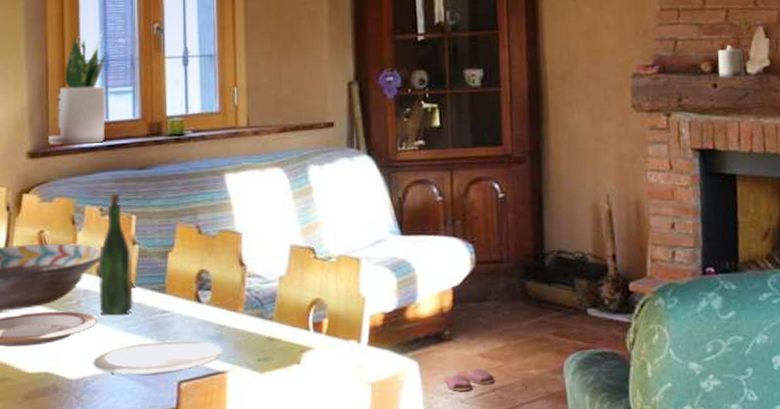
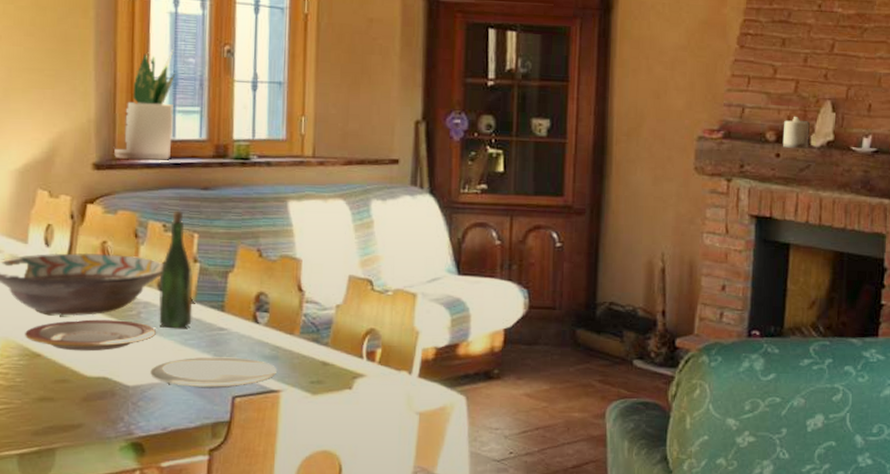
slippers: present [443,367,495,392] -> none [489,406,539,428]

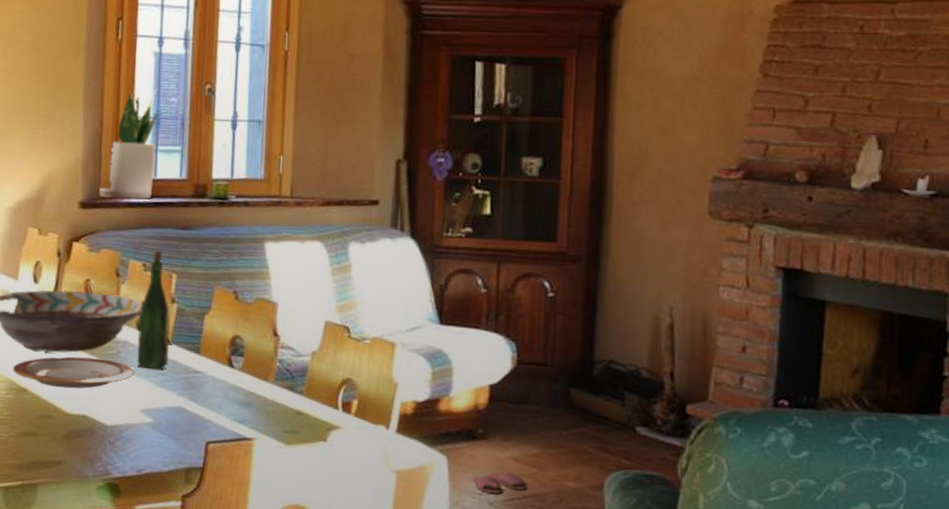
plate: present [150,357,278,389] -> none [127,399,252,433]
slippers: none [489,406,539,428] -> present [472,471,527,495]
candle: present [782,116,809,149] -> none [815,153,849,191]

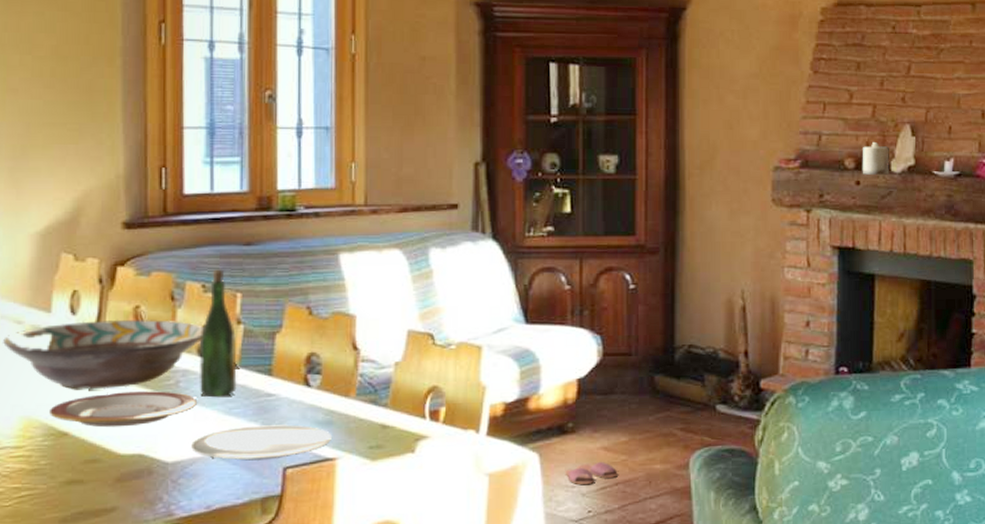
planter: present [99,89,159,200] -> none [146,97,213,216]
plate: none [127,399,252,433] -> present [191,424,333,461]
candle: none [815,153,849,191] -> present [862,141,890,175]

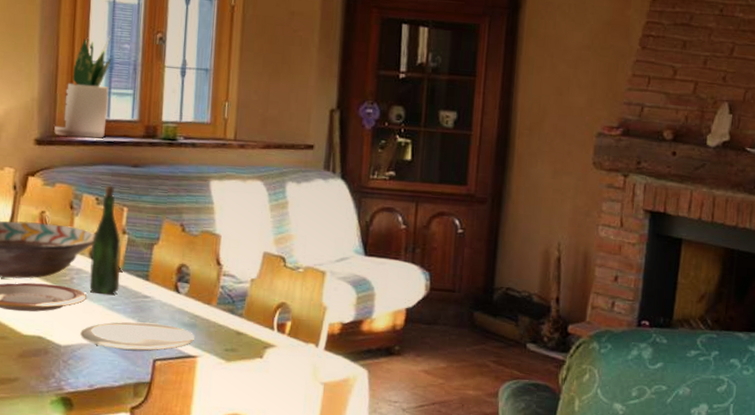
planter: none [146,97,213,216] -> present [54,36,112,139]
slippers: present [565,461,618,485] -> none [389,382,435,402]
candle: present [862,141,890,175] -> none [679,116,705,148]

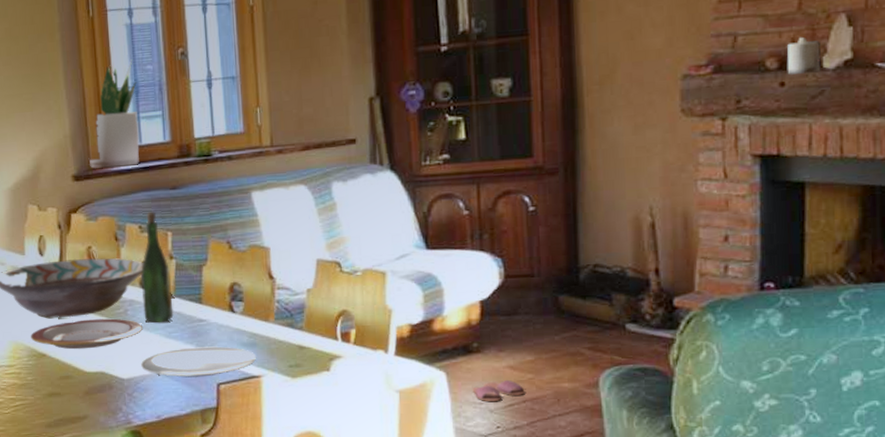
slippers: none [389,382,435,402] -> present [472,379,525,402]
candle: none [679,116,705,148] -> present [787,36,821,75]

